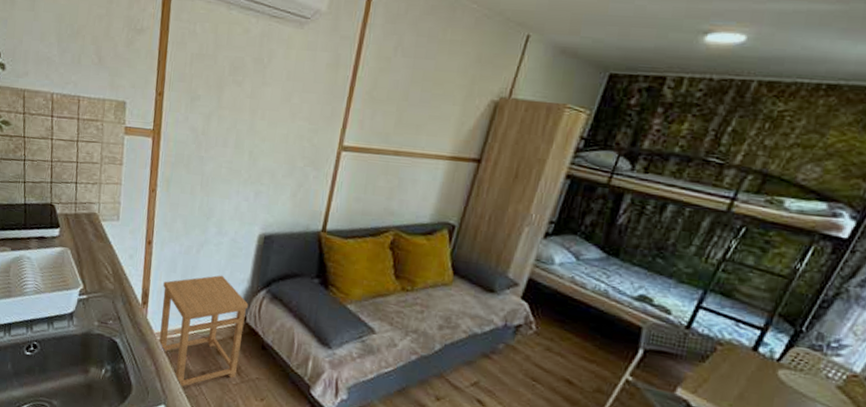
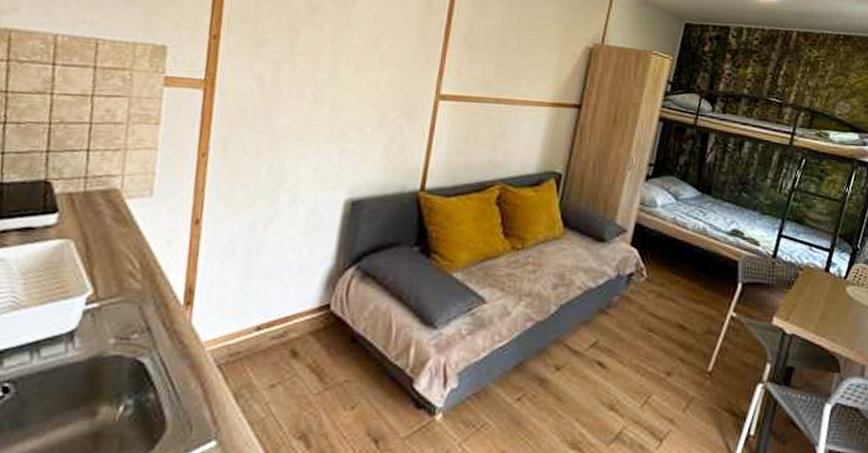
side table: present [159,275,249,387] -> none [209,254,334,410]

